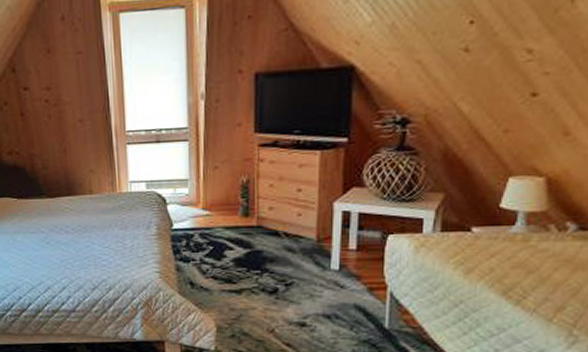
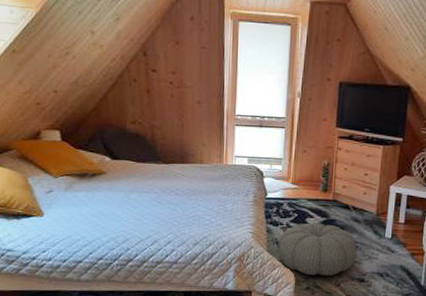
pouf: none [191,256,294,321] -> present [277,223,357,276]

